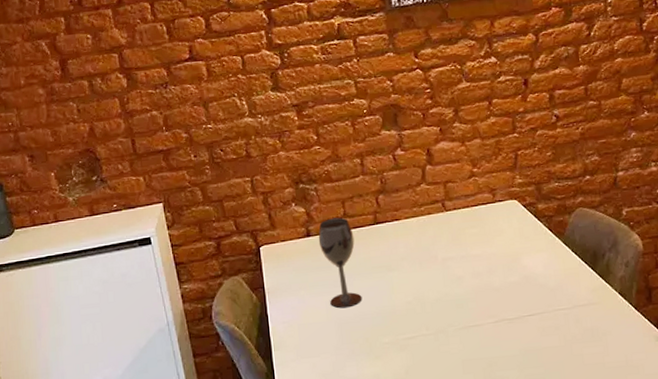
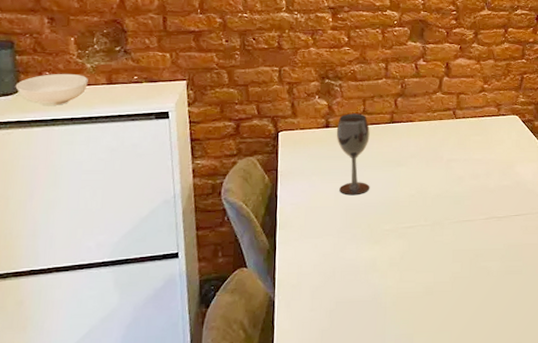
bowl: none [10,209,73,244] -> present [15,73,88,106]

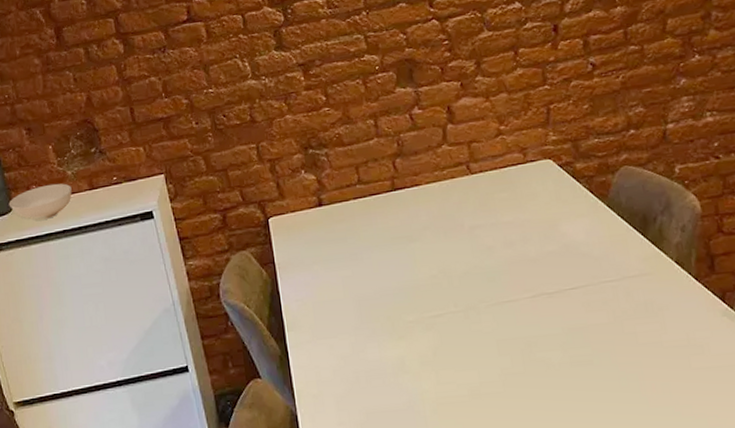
wine glass: present [336,113,370,196] -> none [331,184,382,284]

